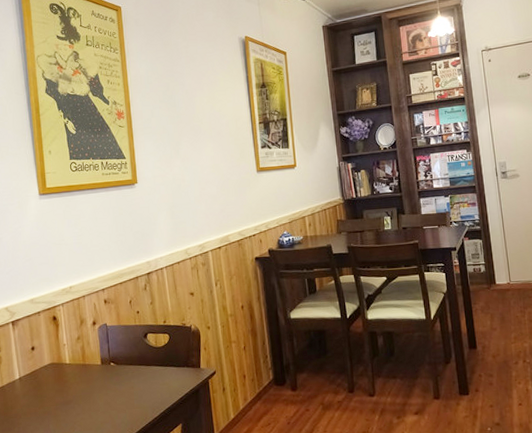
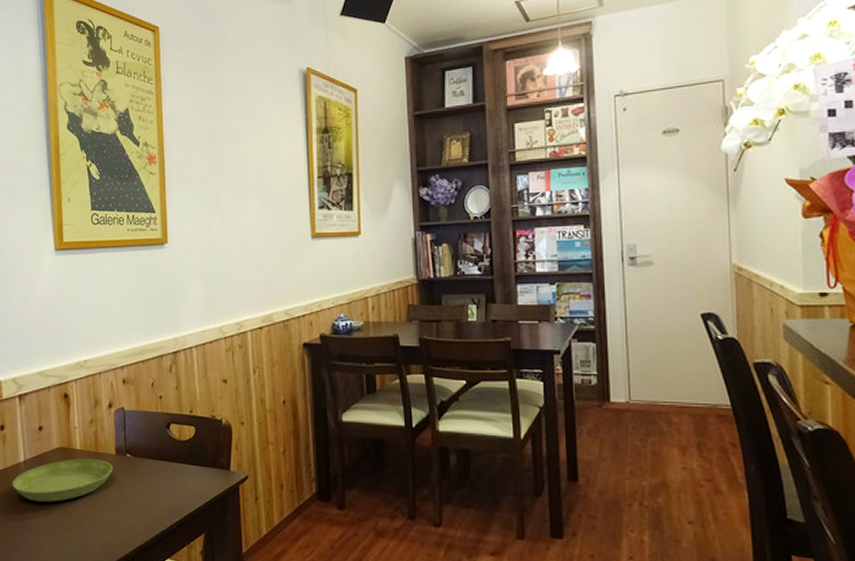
saucer: none [9,370,99,413] -> present [12,459,113,502]

